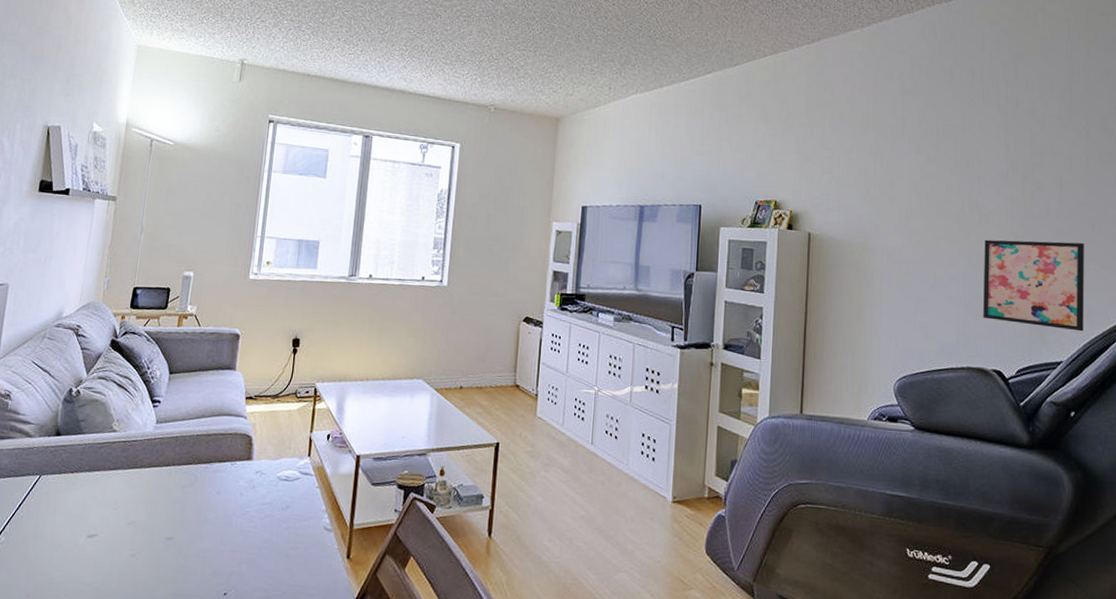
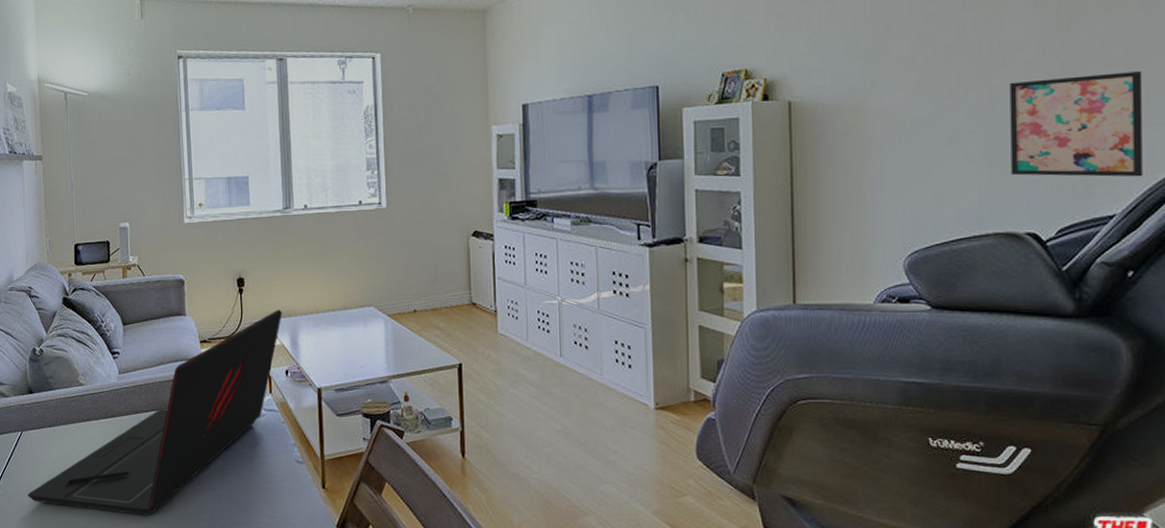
laptop: none [33,373,333,575] -> present [27,309,282,516]

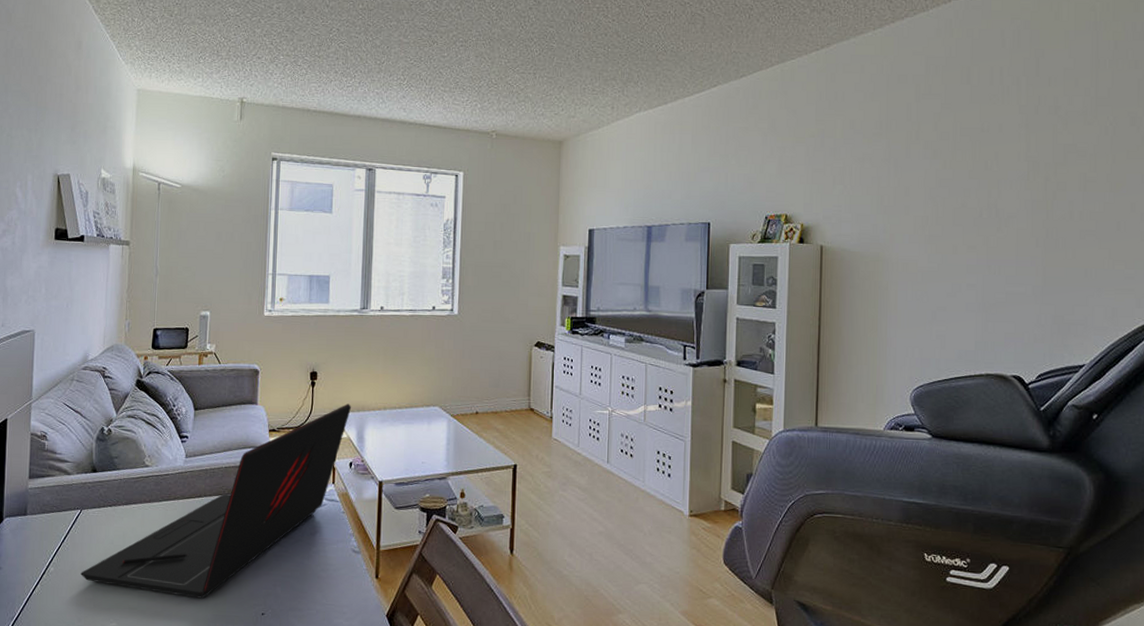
wall art: present [1009,71,1143,177] -> none [1002,243,1109,334]

